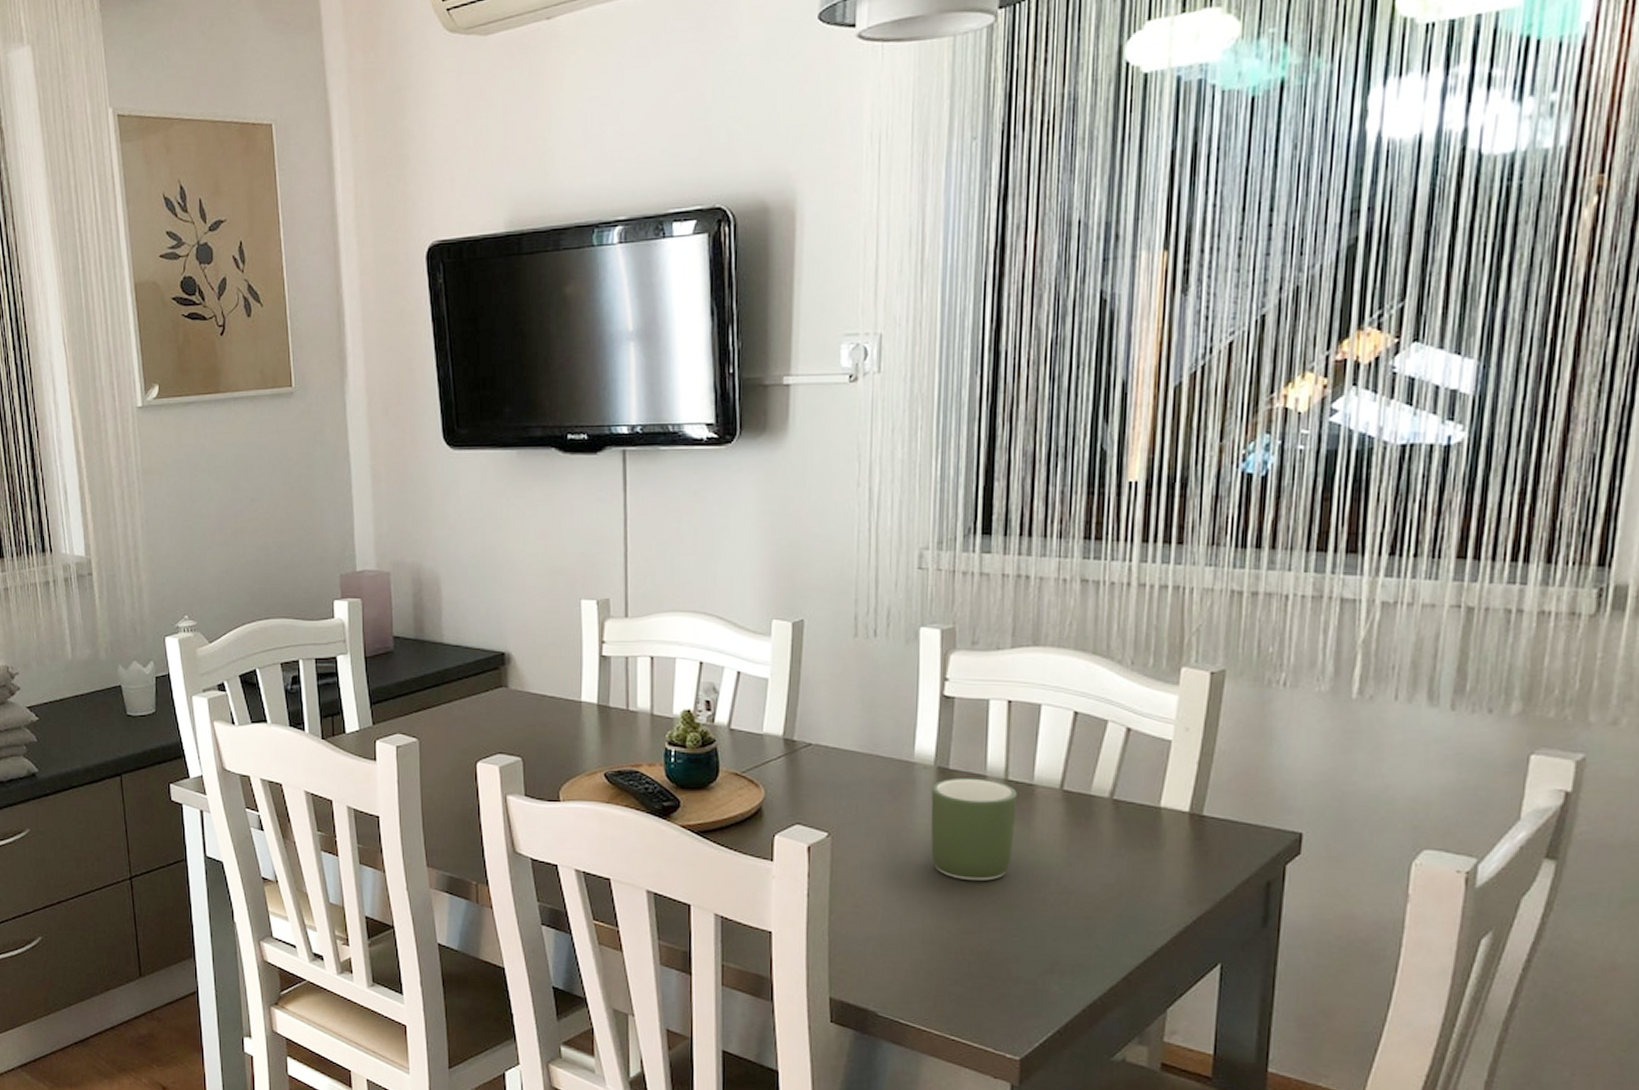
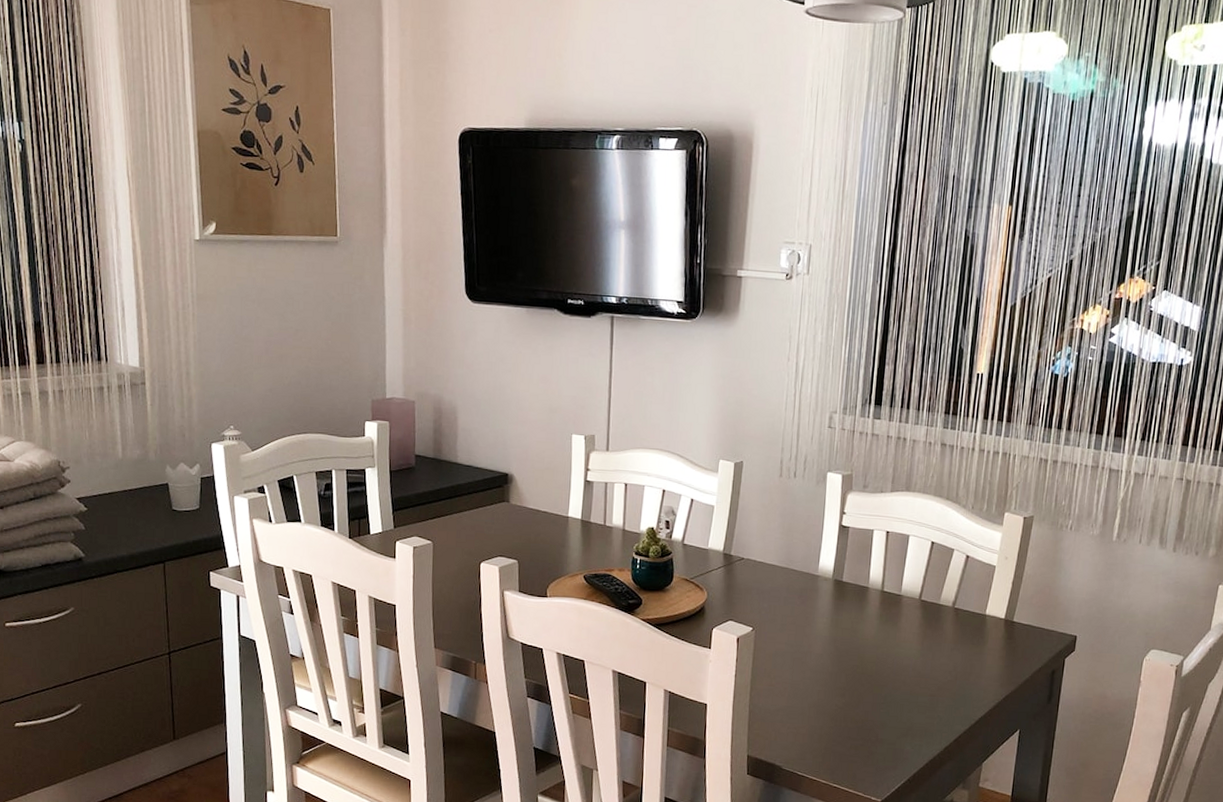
mug: present [930,777,1017,881] -> none [826,588,889,667]

